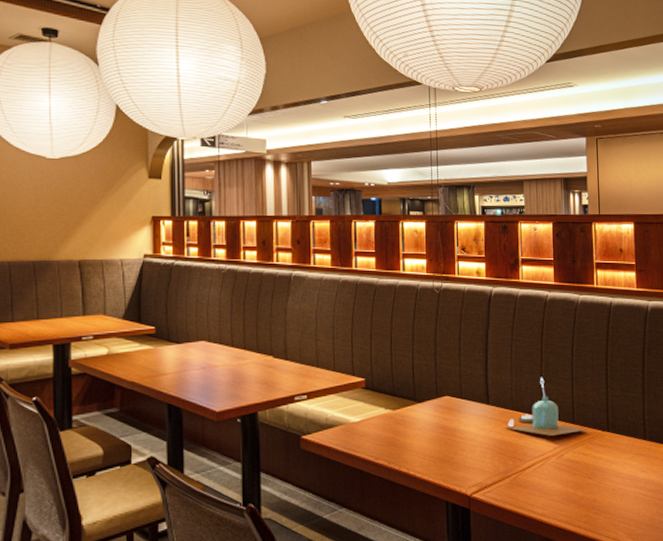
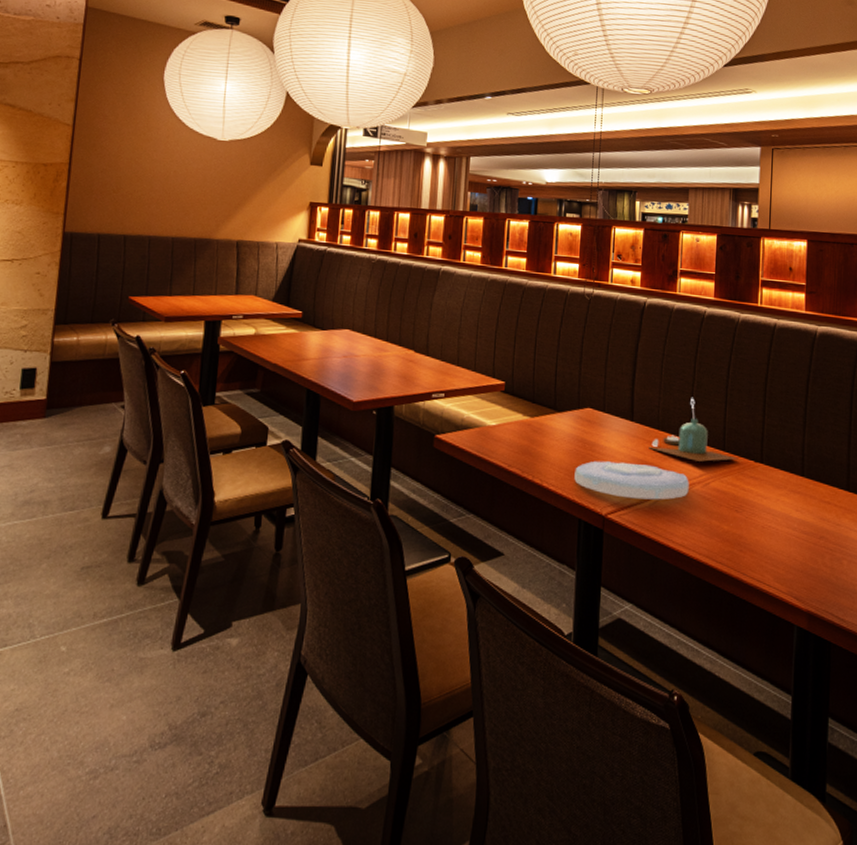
plate: none [438,444,545,477] -> present [574,460,689,500]

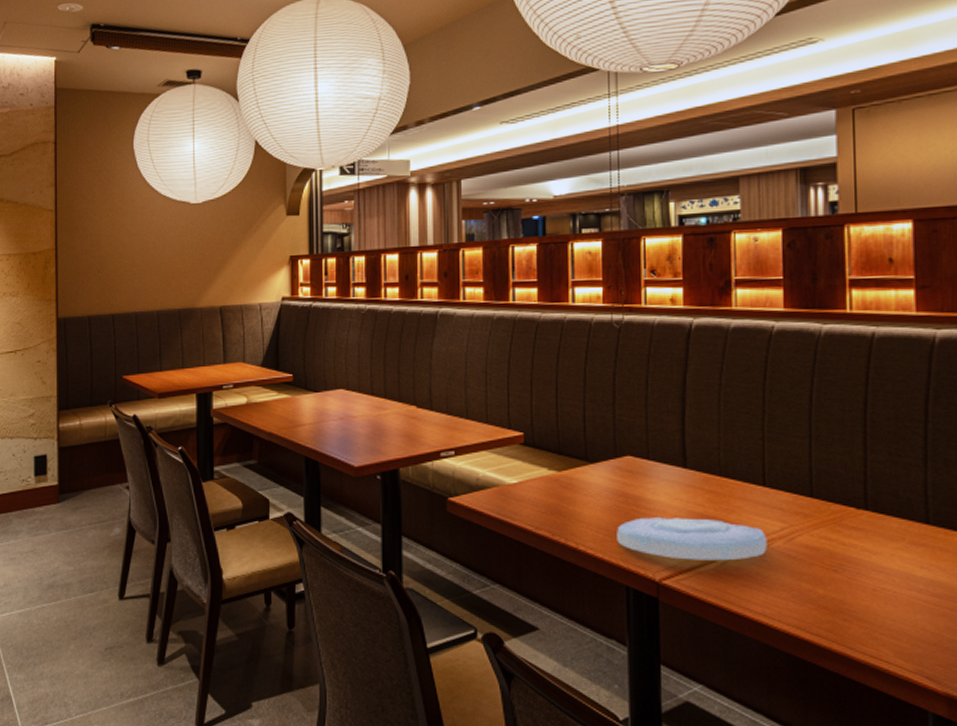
candle: present [648,397,739,462] -> none [709,433,833,512]

